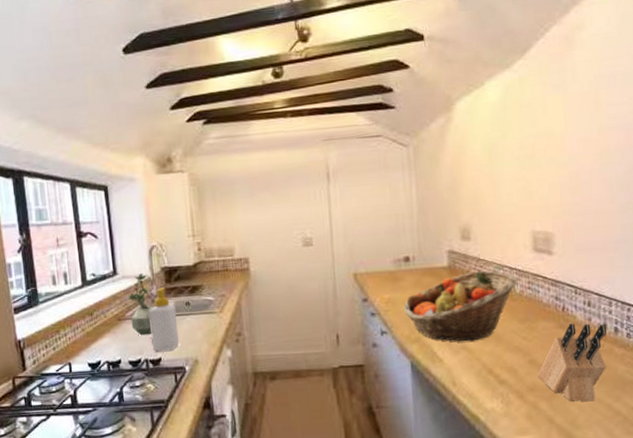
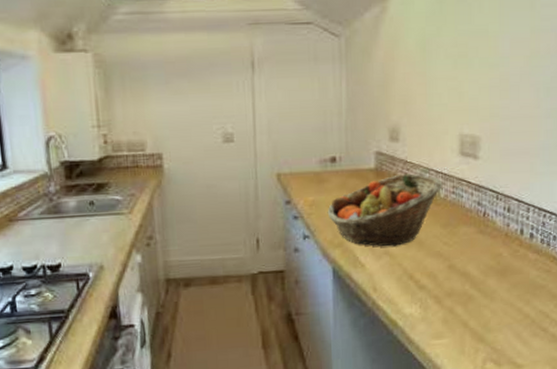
potted plant: present [126,273,152,336] -> none [19,168,50,239]
soap bottle: present [149,287,180,351] -> none [46,184,82,256]
knife block: present [537,323,606,402] -> none [456,229,522,306]

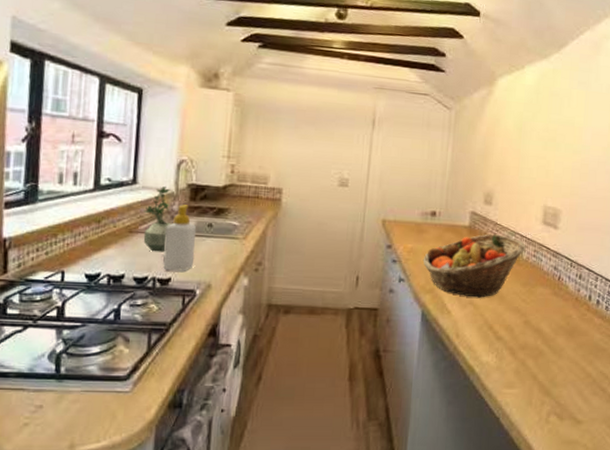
potted plant: none [19,168,50,239] -> present [143,186,170,252]
soap bottle: none [46,184,82,256] -> present [163,205,197,271]

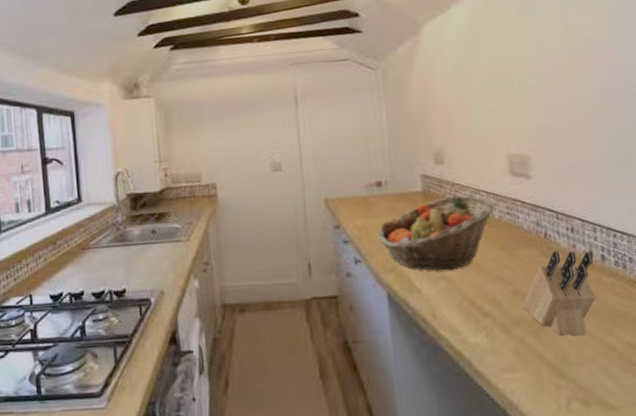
potted plant: present [143,186,170,252] -> none [91,200,117,266]
soap bottle: present [163,205,197,271] -> none [114,215,145,282]
knife block: none [529,292,590,363] -> present [522,251,596,336]

